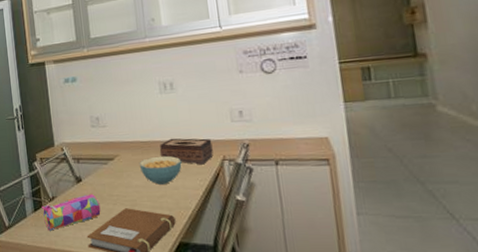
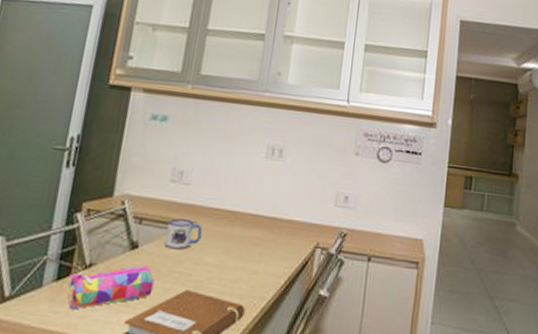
mug: none [97,154,126,179] -> present [164,218,202,250]
cereal bowl: present [139,155,182,185] -> none [218,231,270,266]
tissue box: present [159,138,214,165] -> none [246,212,309,250]

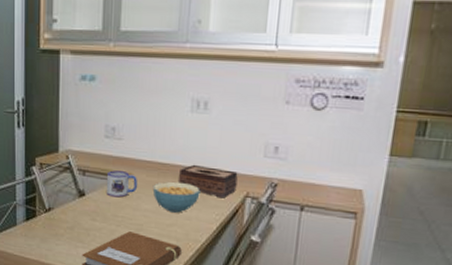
pencil case: present [67,265,155,310] -> none [35,210,102,244]
cereal bowl: none [218,231,270,266] -> present [152,181,200,213]
tissue box: none [246,212,309,250] -> present [177,164,238,199]

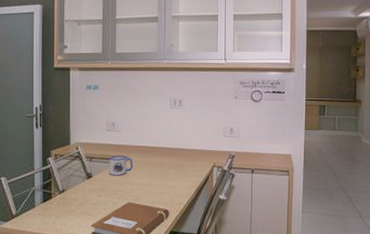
cereal bowl: present [152,181,200,213] -> none [145,160,180,184]
tissue box: present [177,164,238,199] -> none [163,146,206,169]

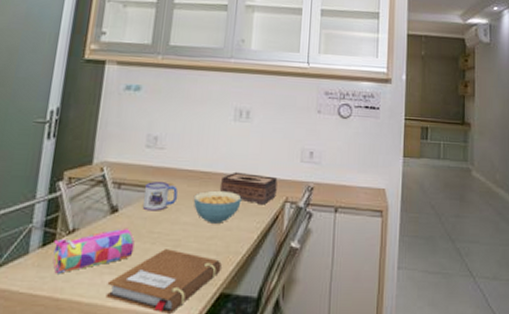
pencil case: none [51,188,106,220] -> present [52,228,135,274]
cereal bowl: none [145,160,180,184] -> present [193,190,242,224]
tissue box: none [163,146,206,169] -> present [219,171,278,205]

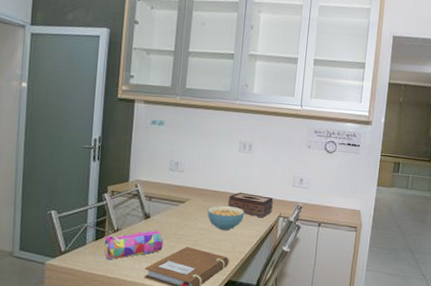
mug: present [142,182,178,211] -> none [168,197,195,219]

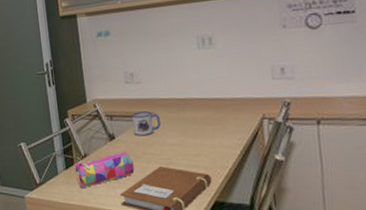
mug: none [168,197,195,219] -> present [131,111,161,136]
cereal bowl: present [207,205,245,230] -> none [174,113,220,143]
tissue box: present [227,192,274,218] -> none [196,95,253,124]

